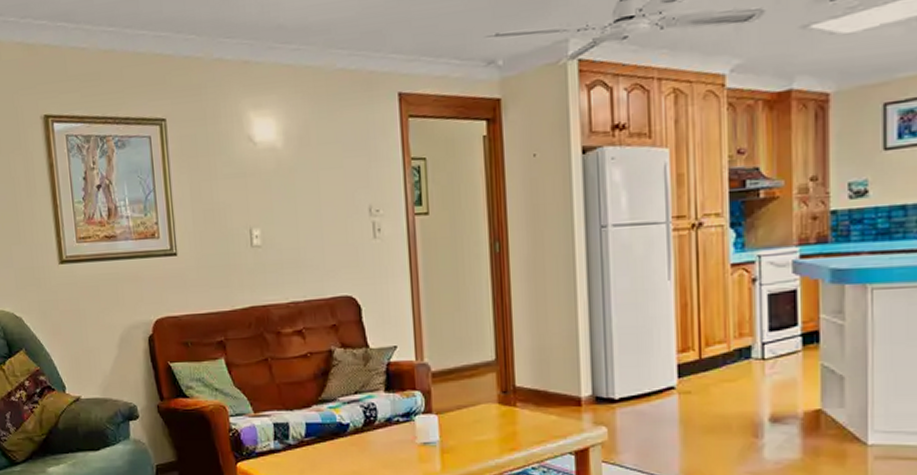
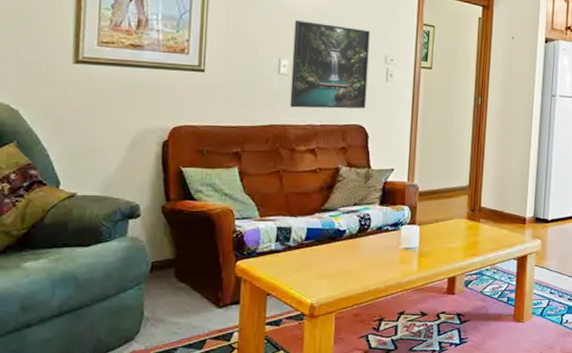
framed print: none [260,178,354,284] -> present [290,20,370,109]

